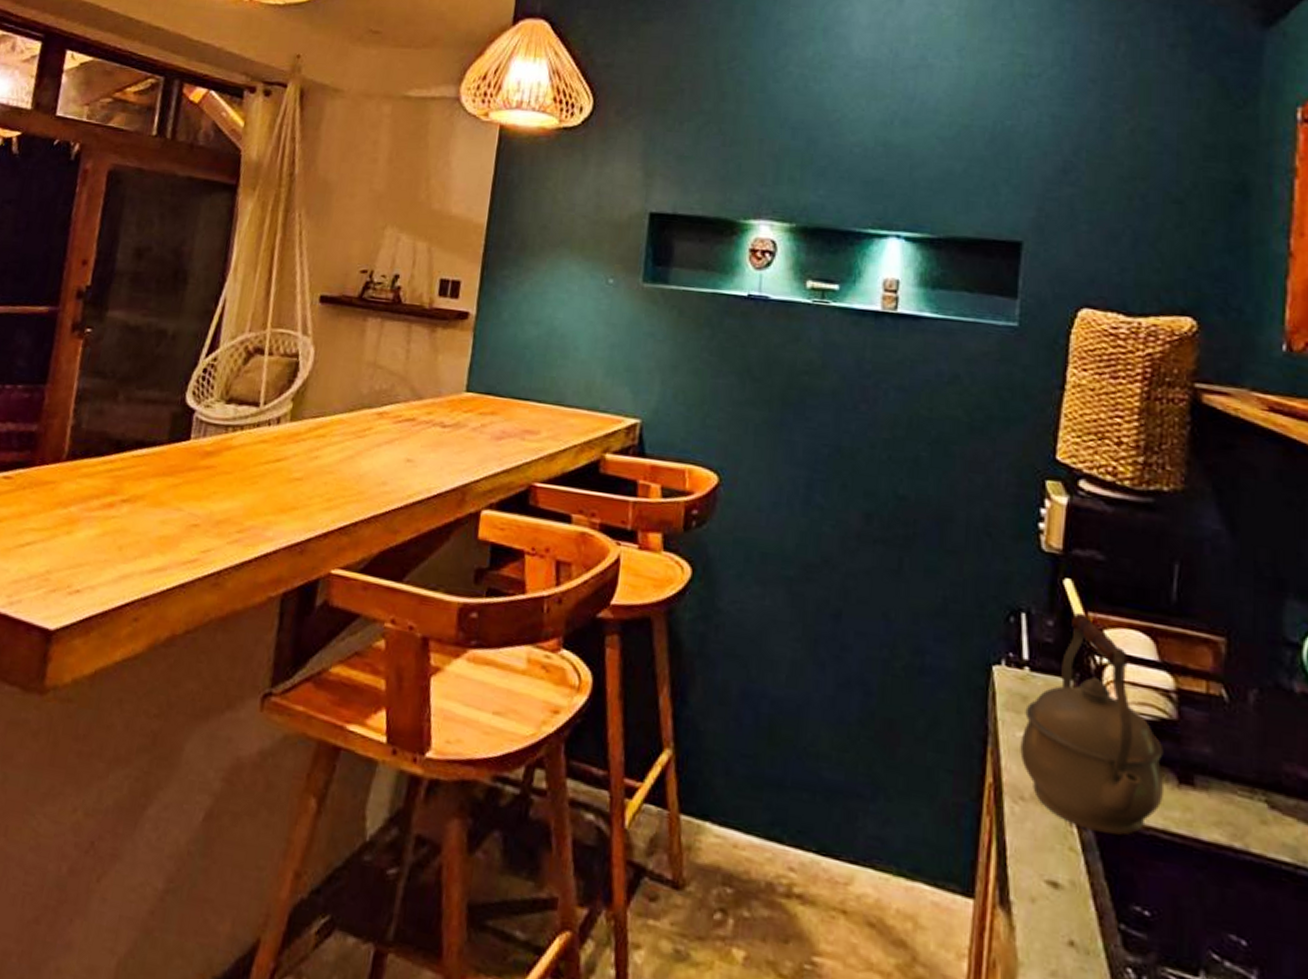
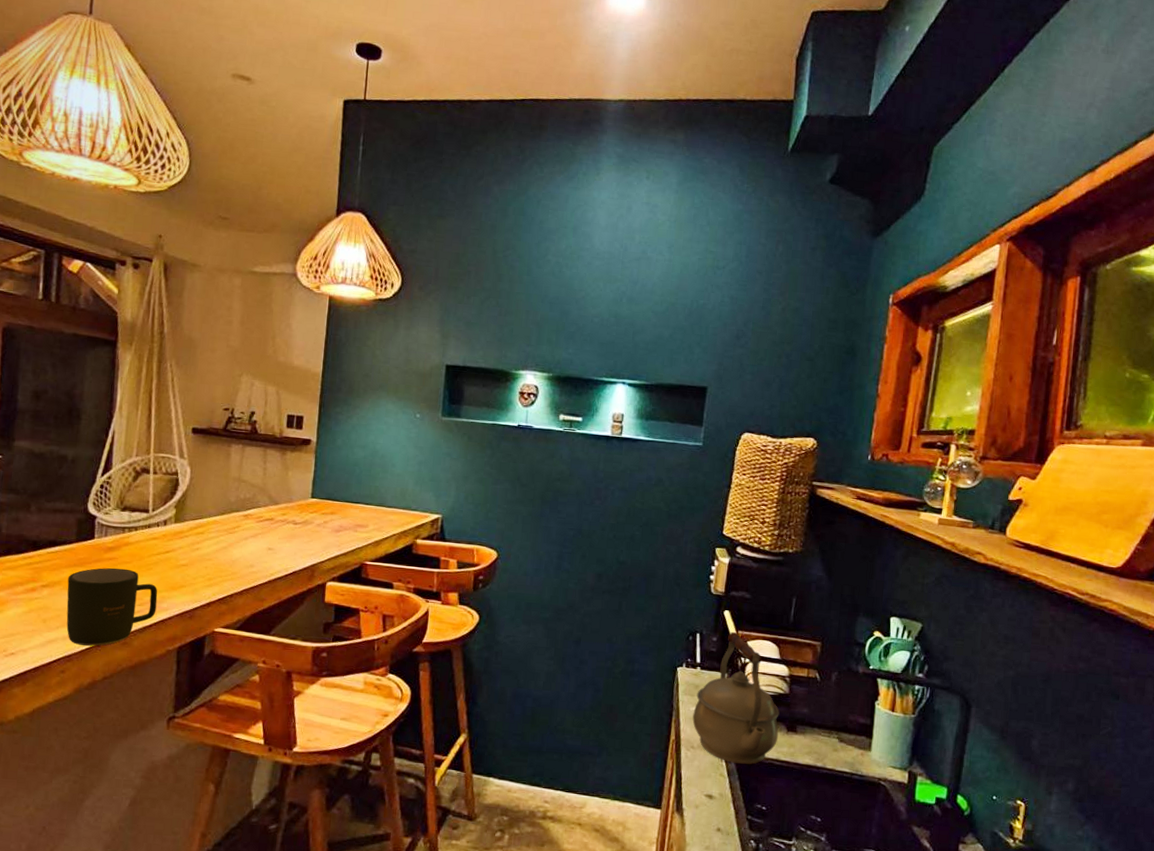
mug: none [146,479,263,587] -> present [66,568,158,646]

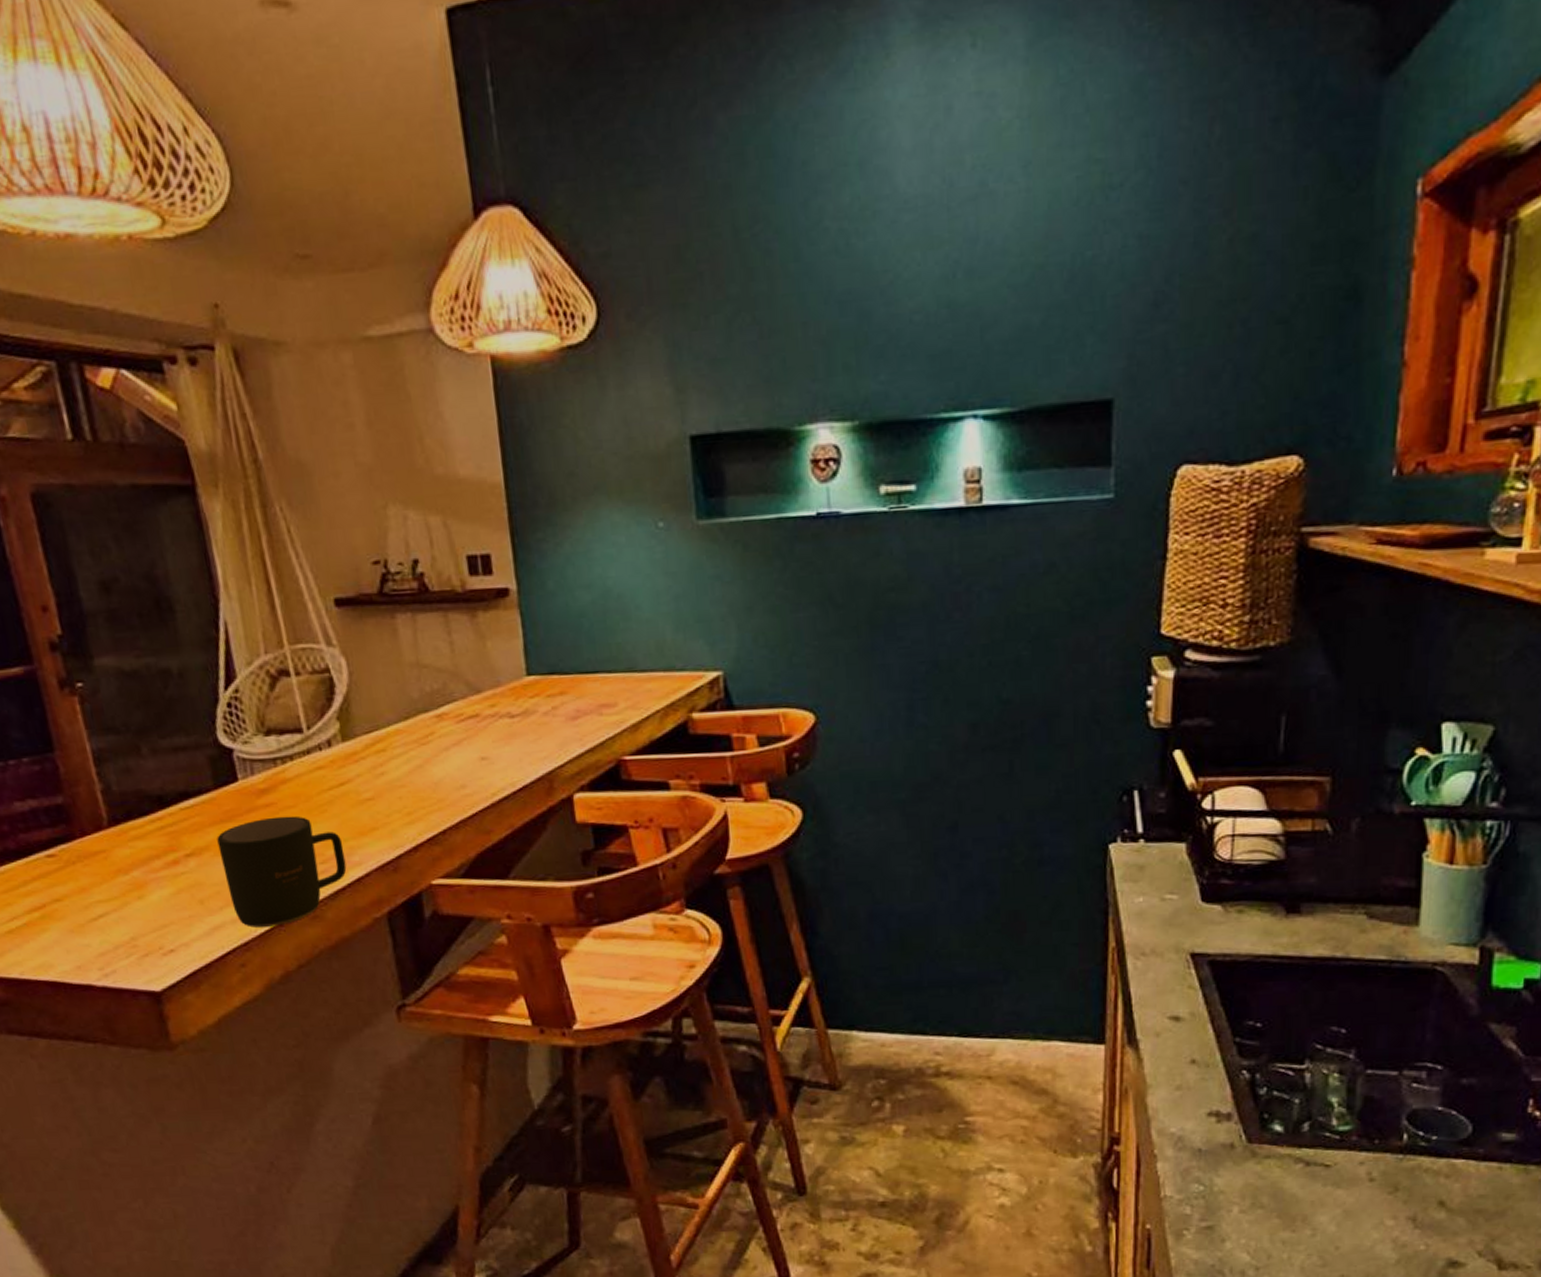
kettle: present [692,631,780,765] -> none [1139,779,1274,970]

